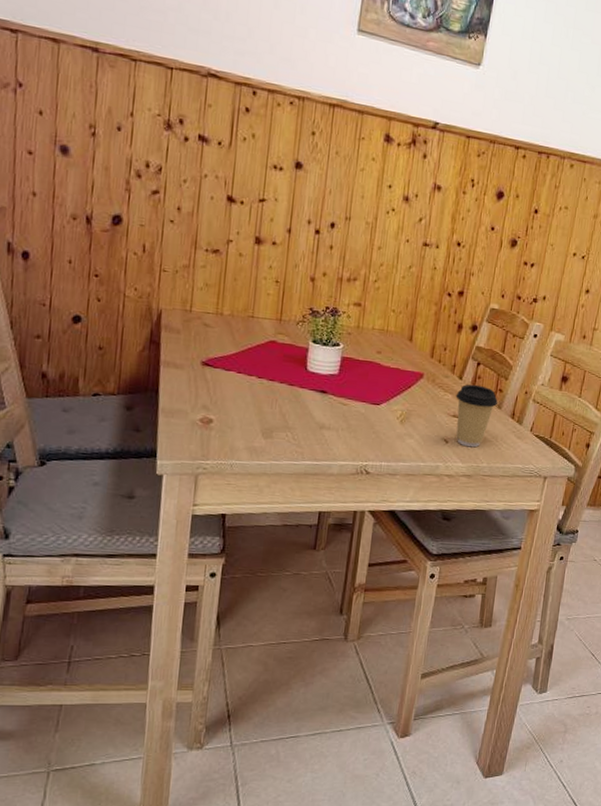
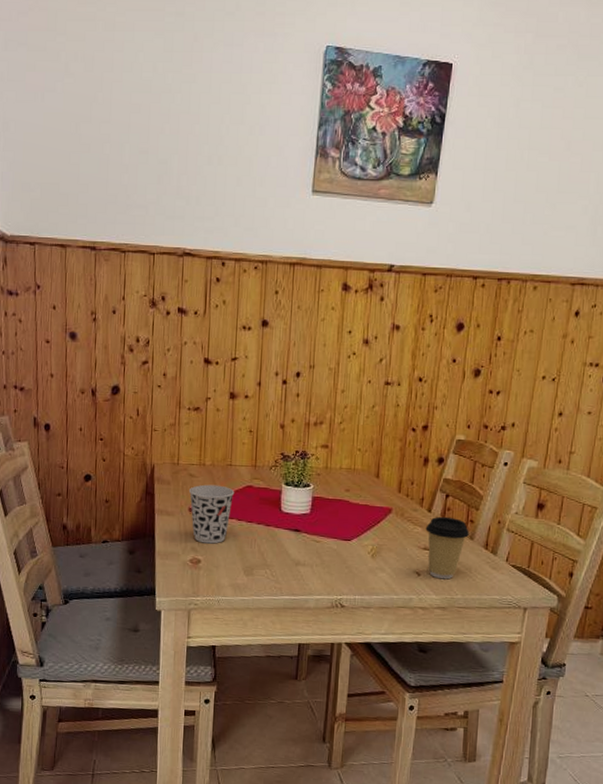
cup: none [202,336,256,403] -> present [188,484,235,544]

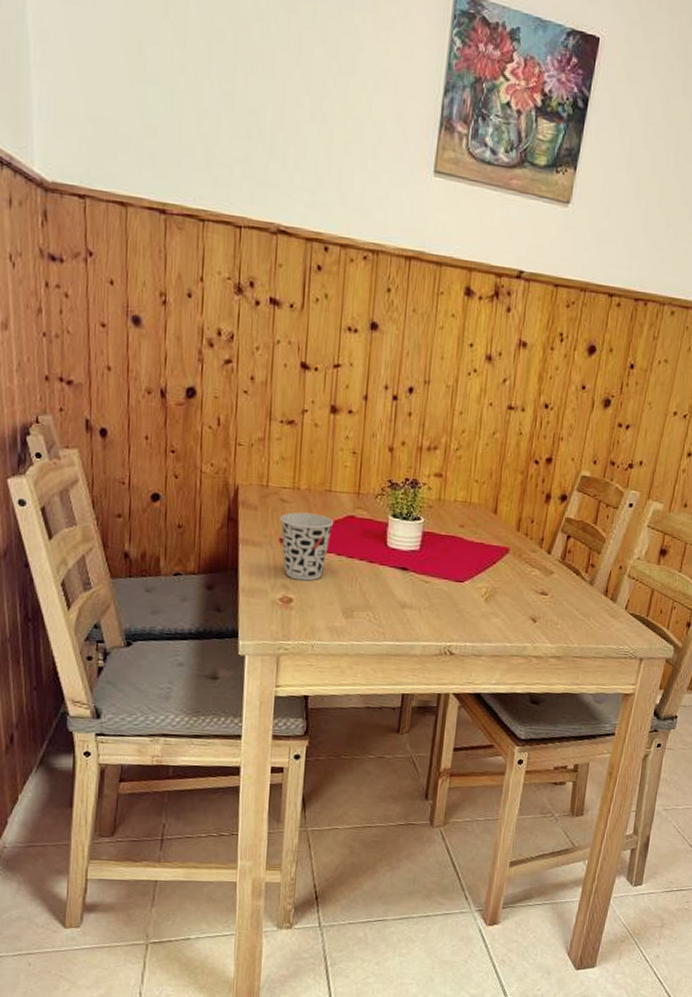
coffee cup: present [425,516,469,580] -> none [544,559,590,627]

